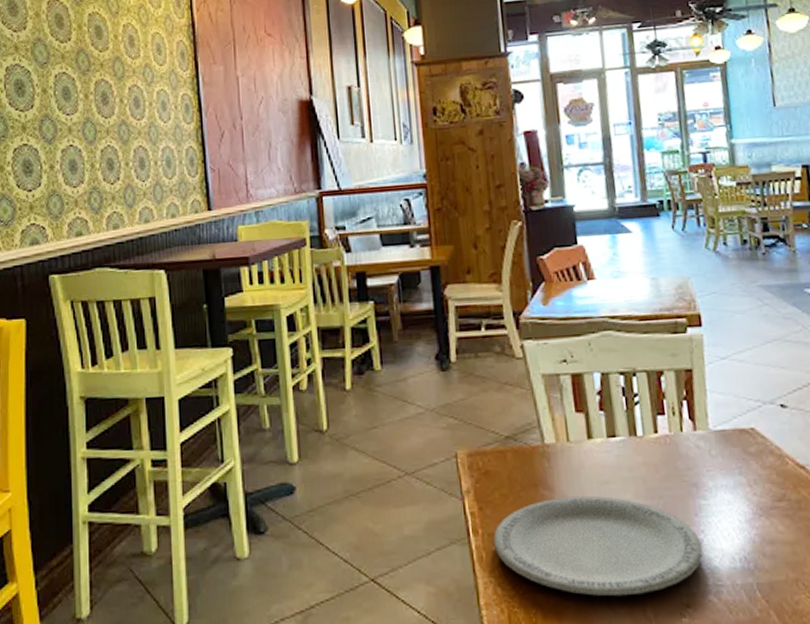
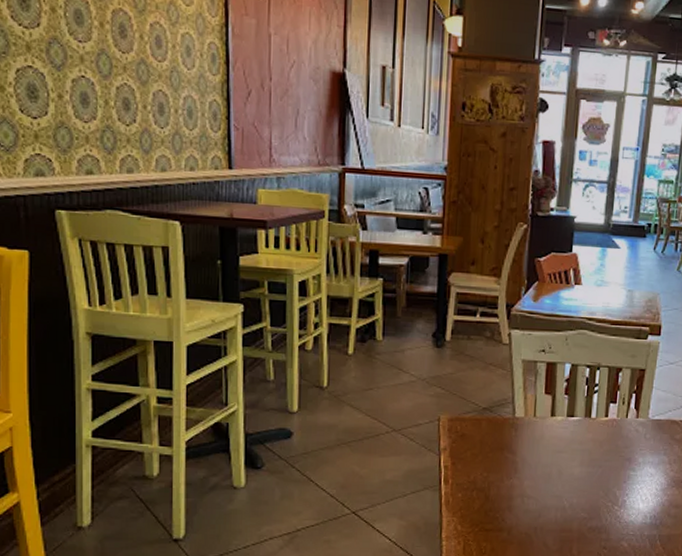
plate: present [493,495,703,597] -> none [460,460,624,538]

